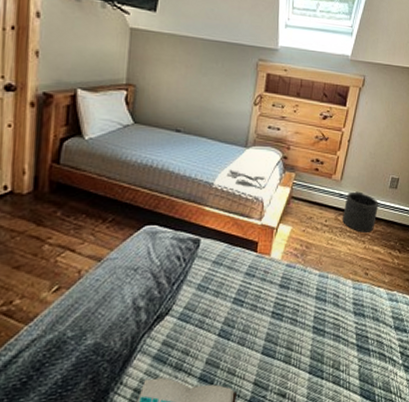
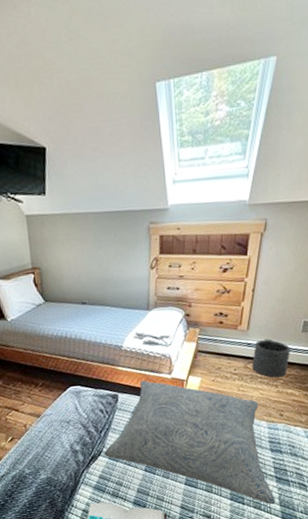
pillow: none [172,224,355,379] -> present [104,380,275,505]

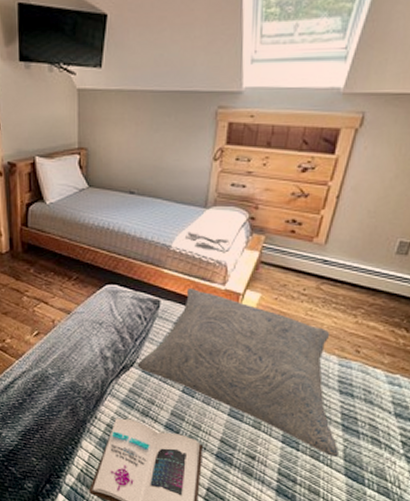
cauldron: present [251,339,291,378] -> none [325,257,380,305]

